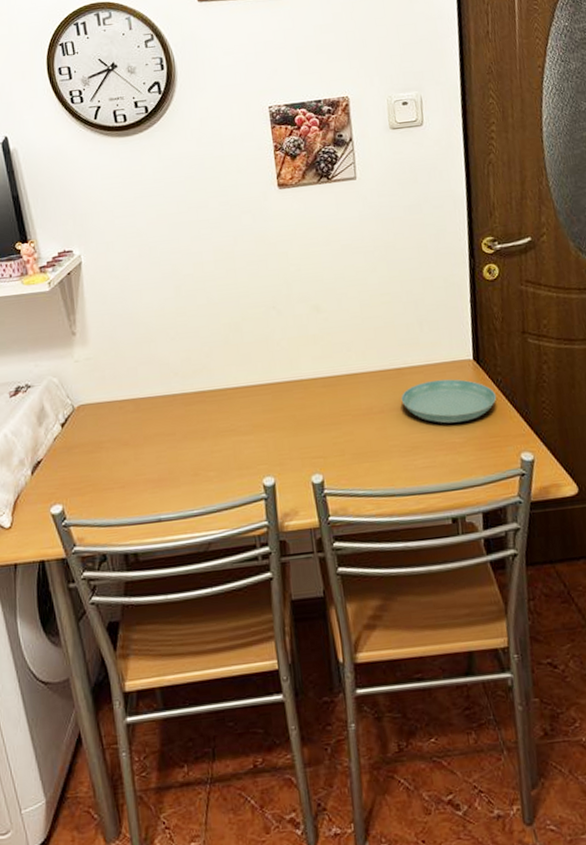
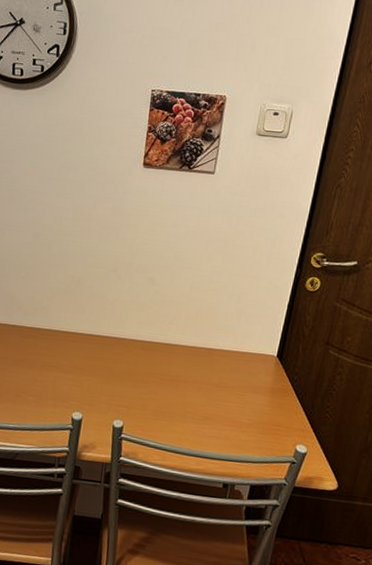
saucer: present [401,379,497,424] -> none [205,365,289,407]

